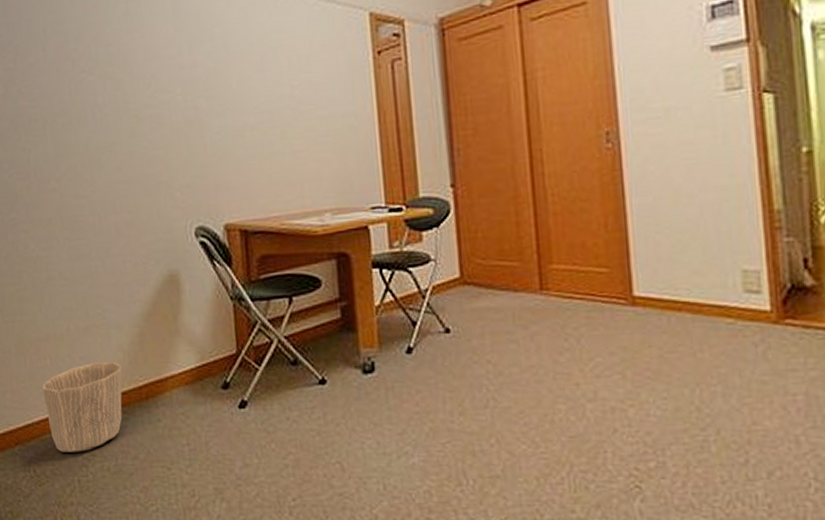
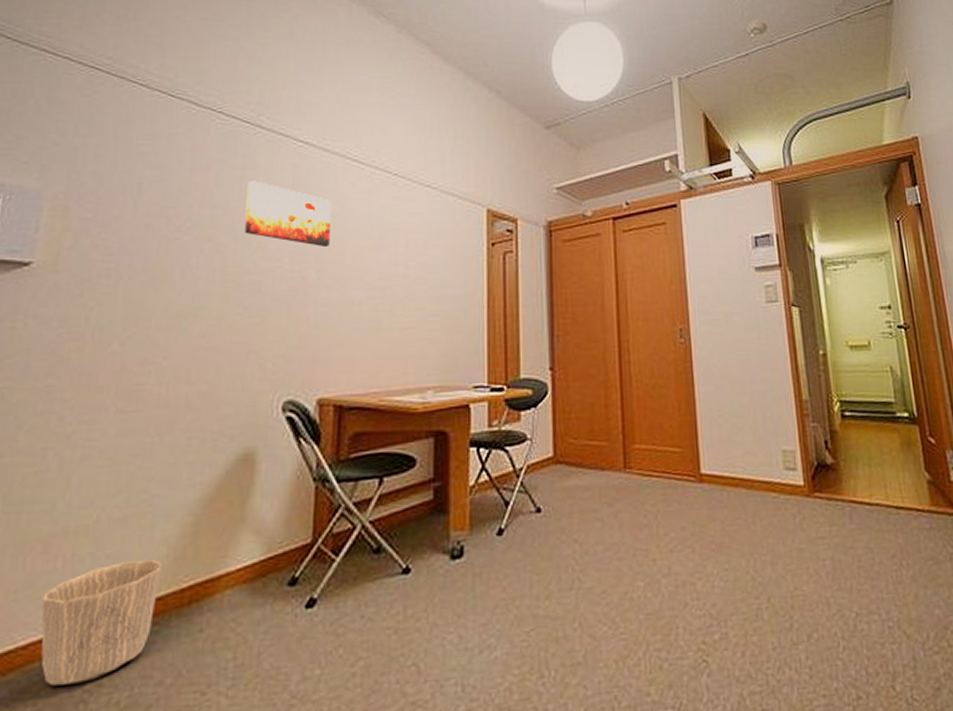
wall art: none [132,12,215,75] -> present [245,180,332,248]

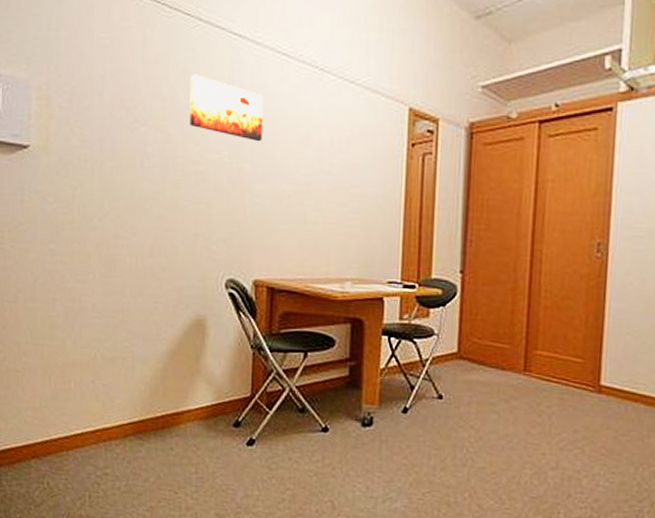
waste basket: present [41,558,163,686] -> none [64,390,142,471]

